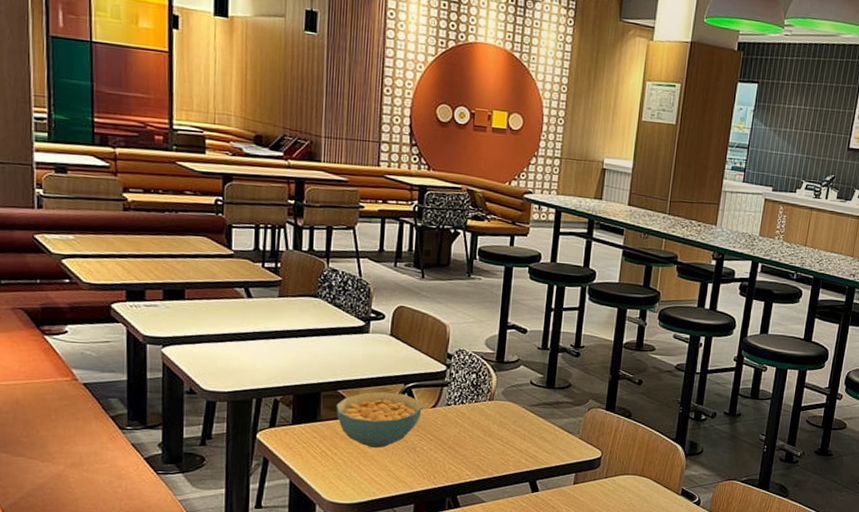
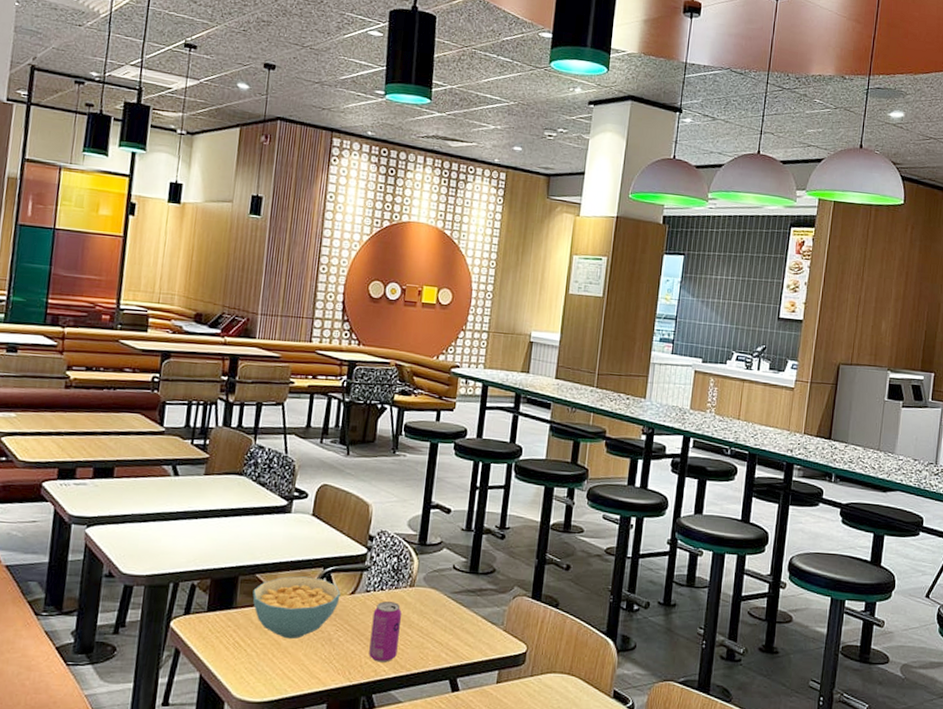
beverage can: none [452,413,483,468] -> present [369,600,402,663]

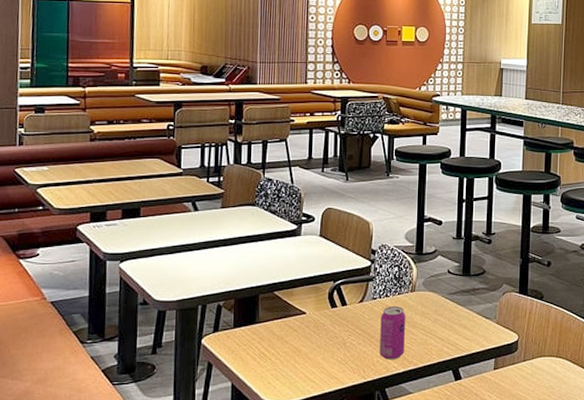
cereal bowl: present [252,576,341,640] -> none [273,290,351,346]

